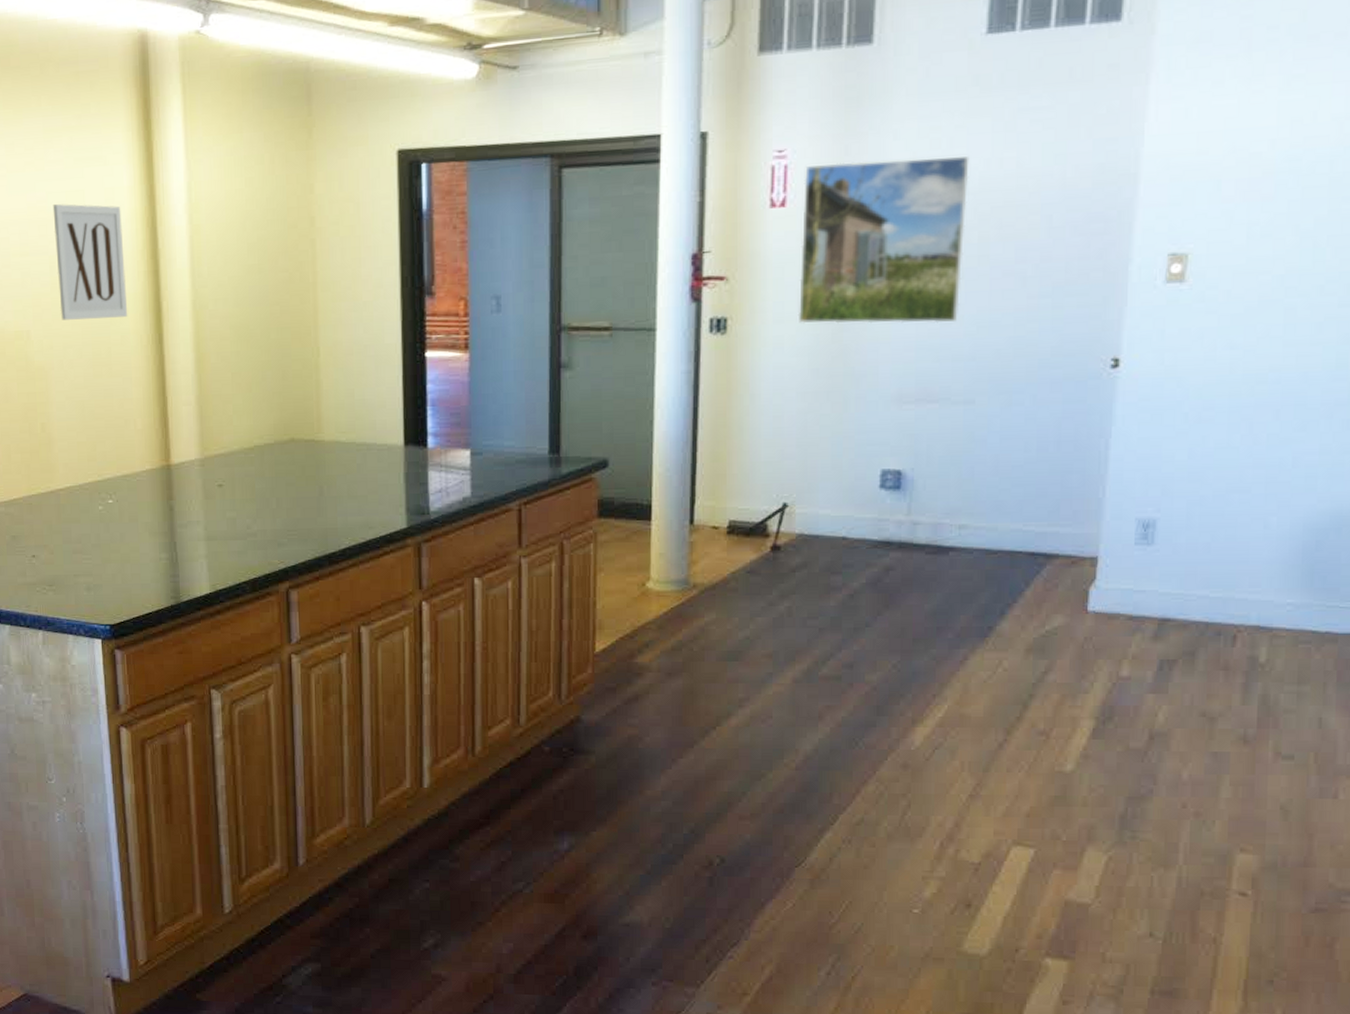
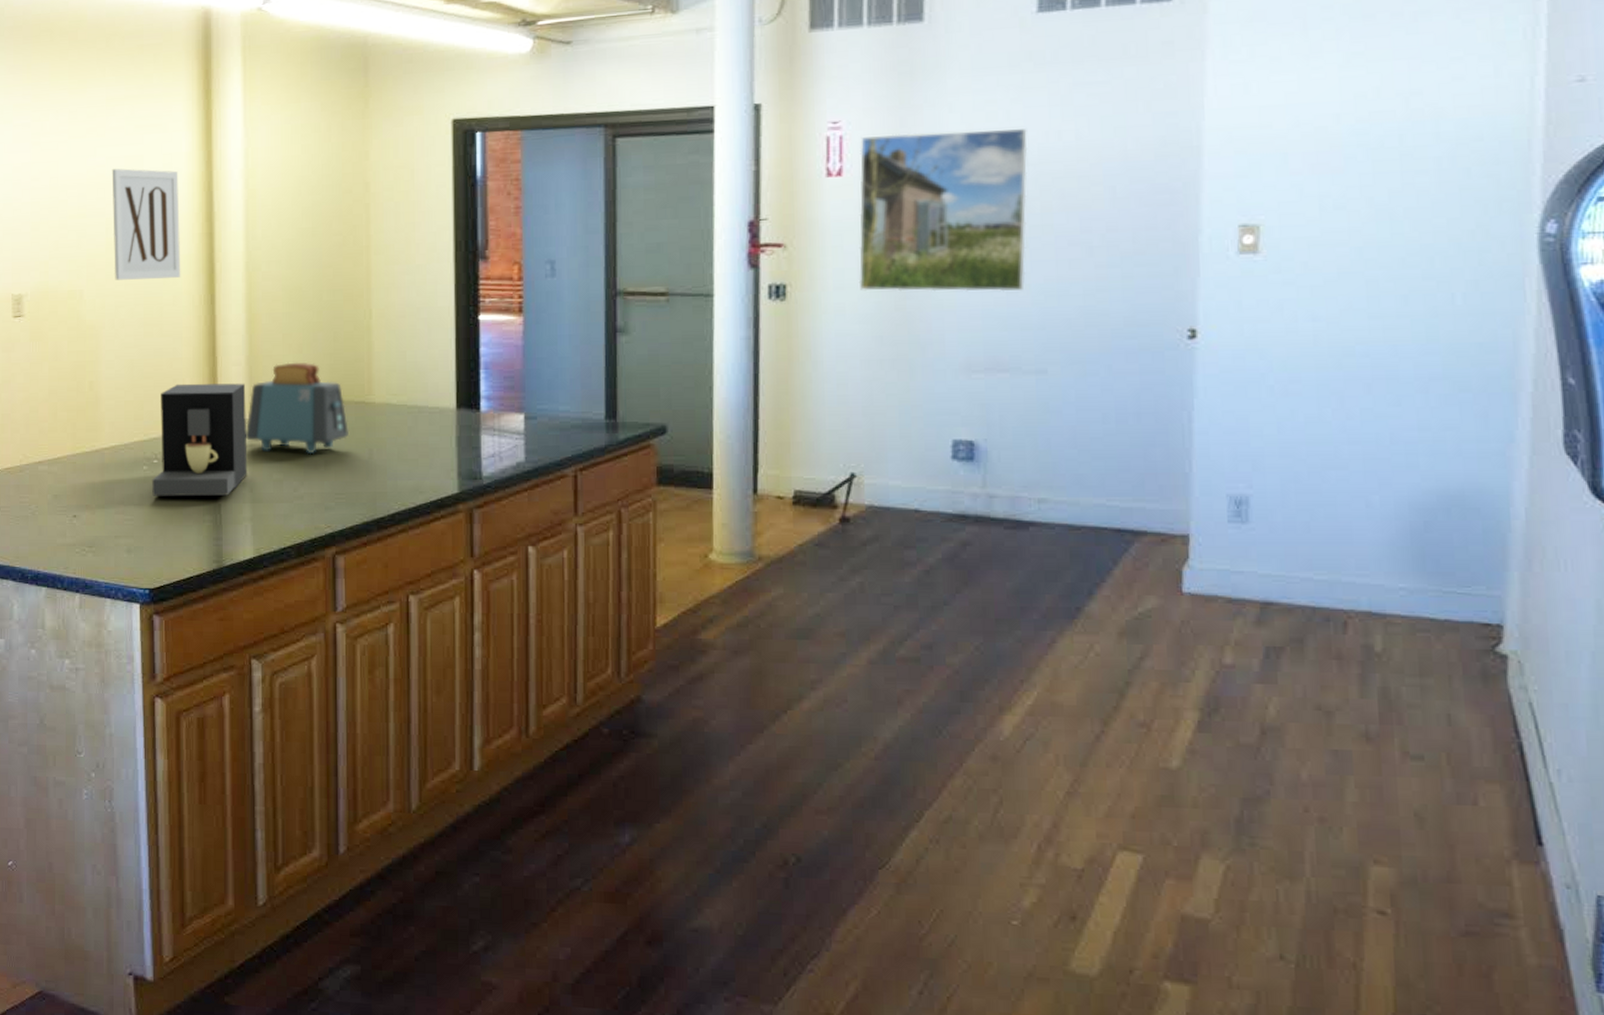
coffee maker: none [108,423,201,536] -> present [152,383,248,496]
toaster: none [198,401,299,493] -> present [246,362,348,455]

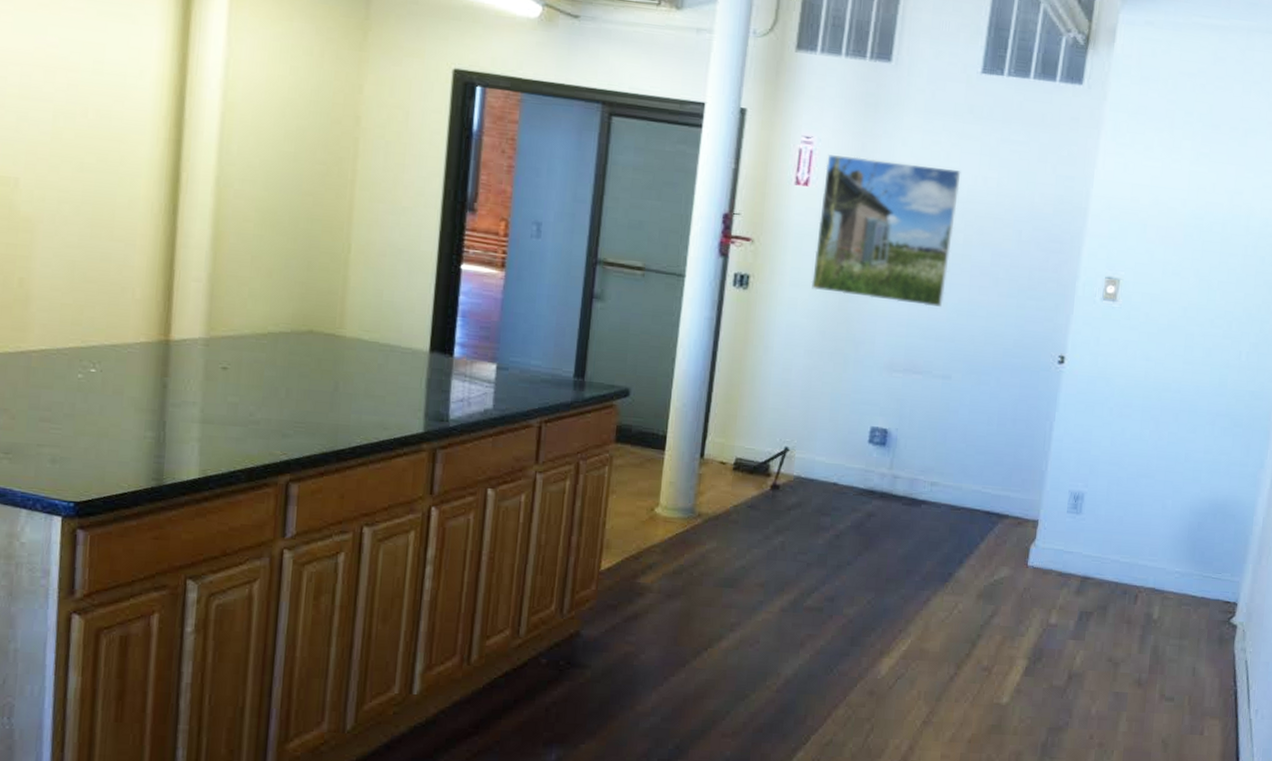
wall art: present [111,168,181,280] -> none [59,53,146,182]
coffee maker: present [152,383,248,496] -> none [86,292,206,414]
toaster: present [246,362,348,455] -> none [201,285,315,381]

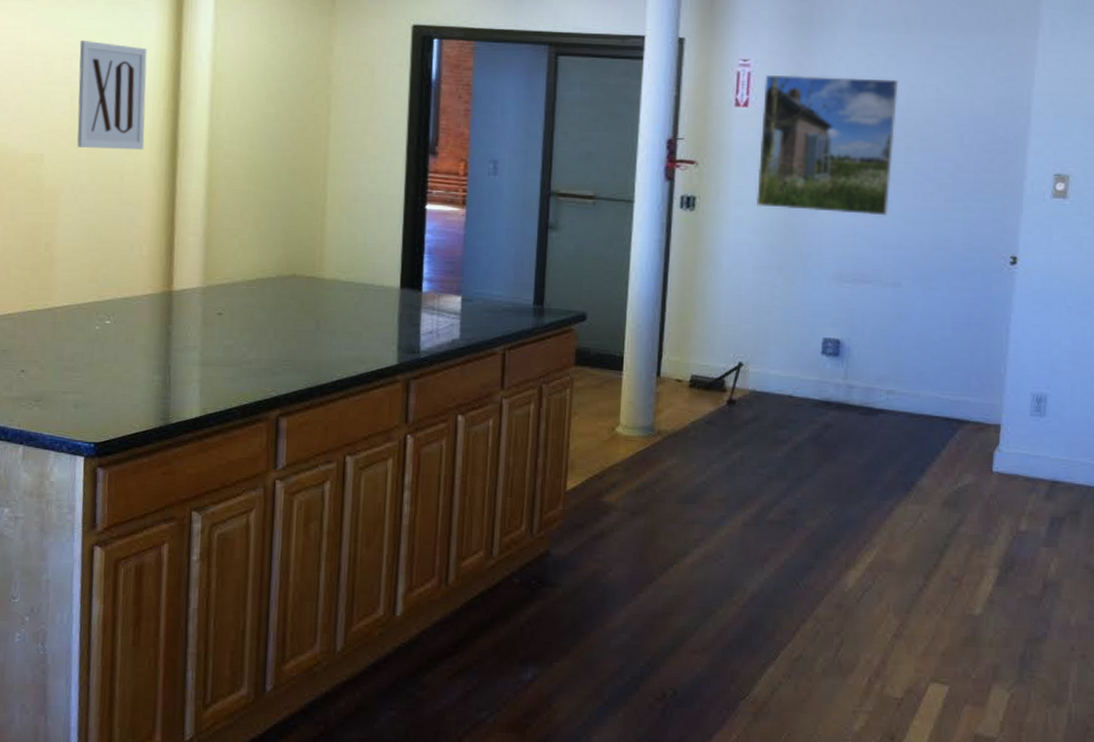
wall art: none [59,53,146,182] -> present [76,41,147,149]

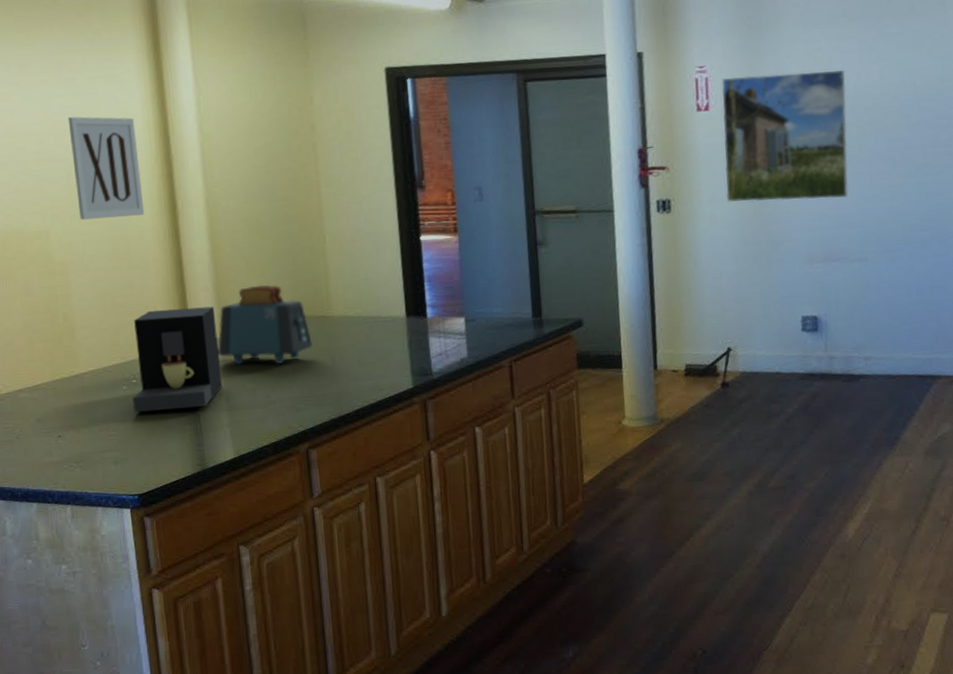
coffee maker: none [103,250,202,358] -> present [132,306,223,412]
toaster: none [199,236,298,323] -> present [218,284,313,365]

